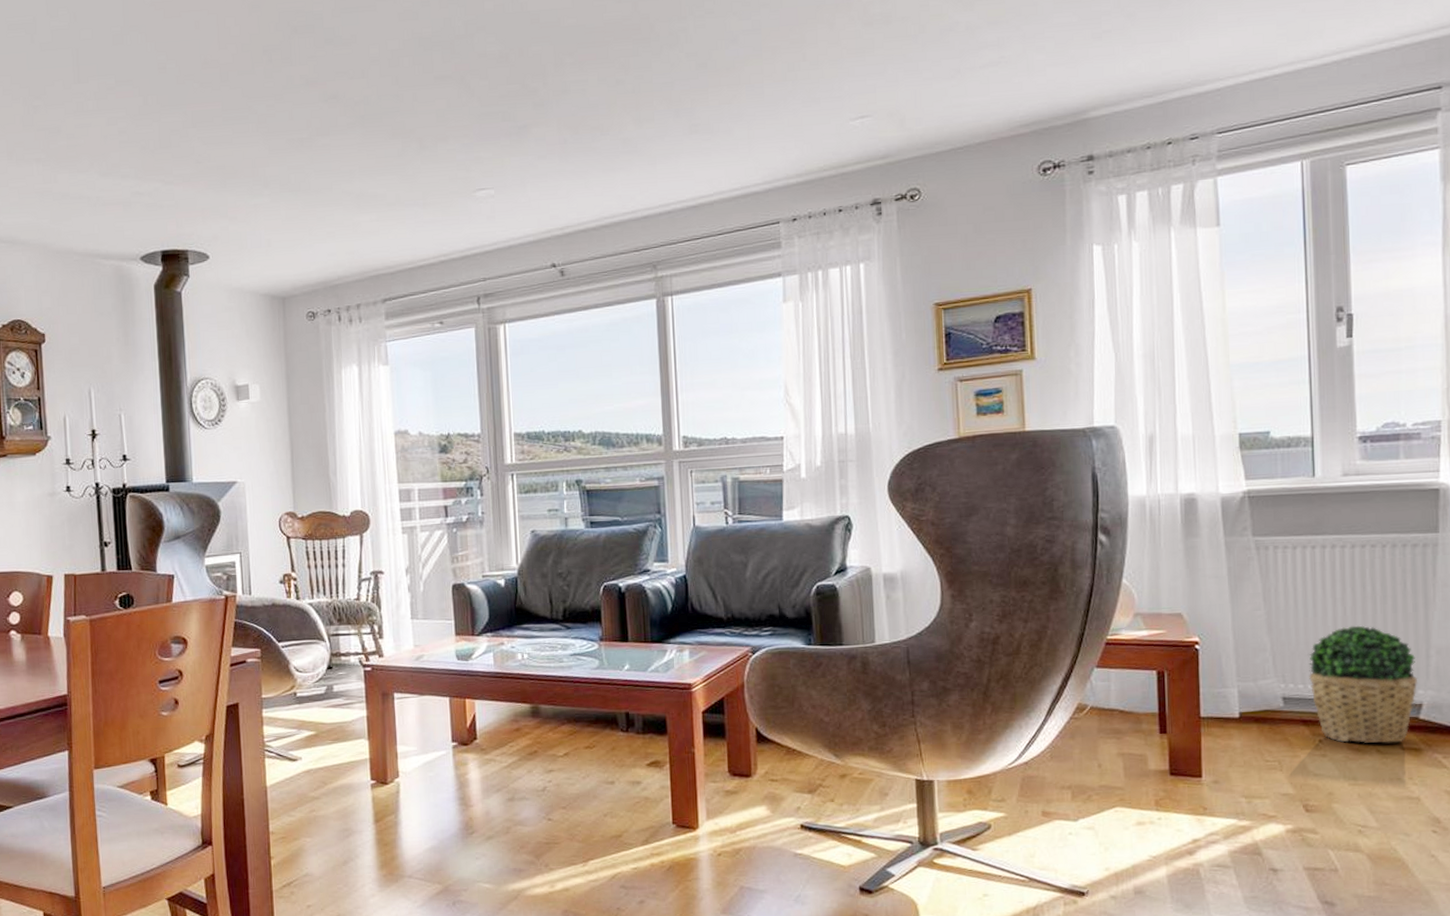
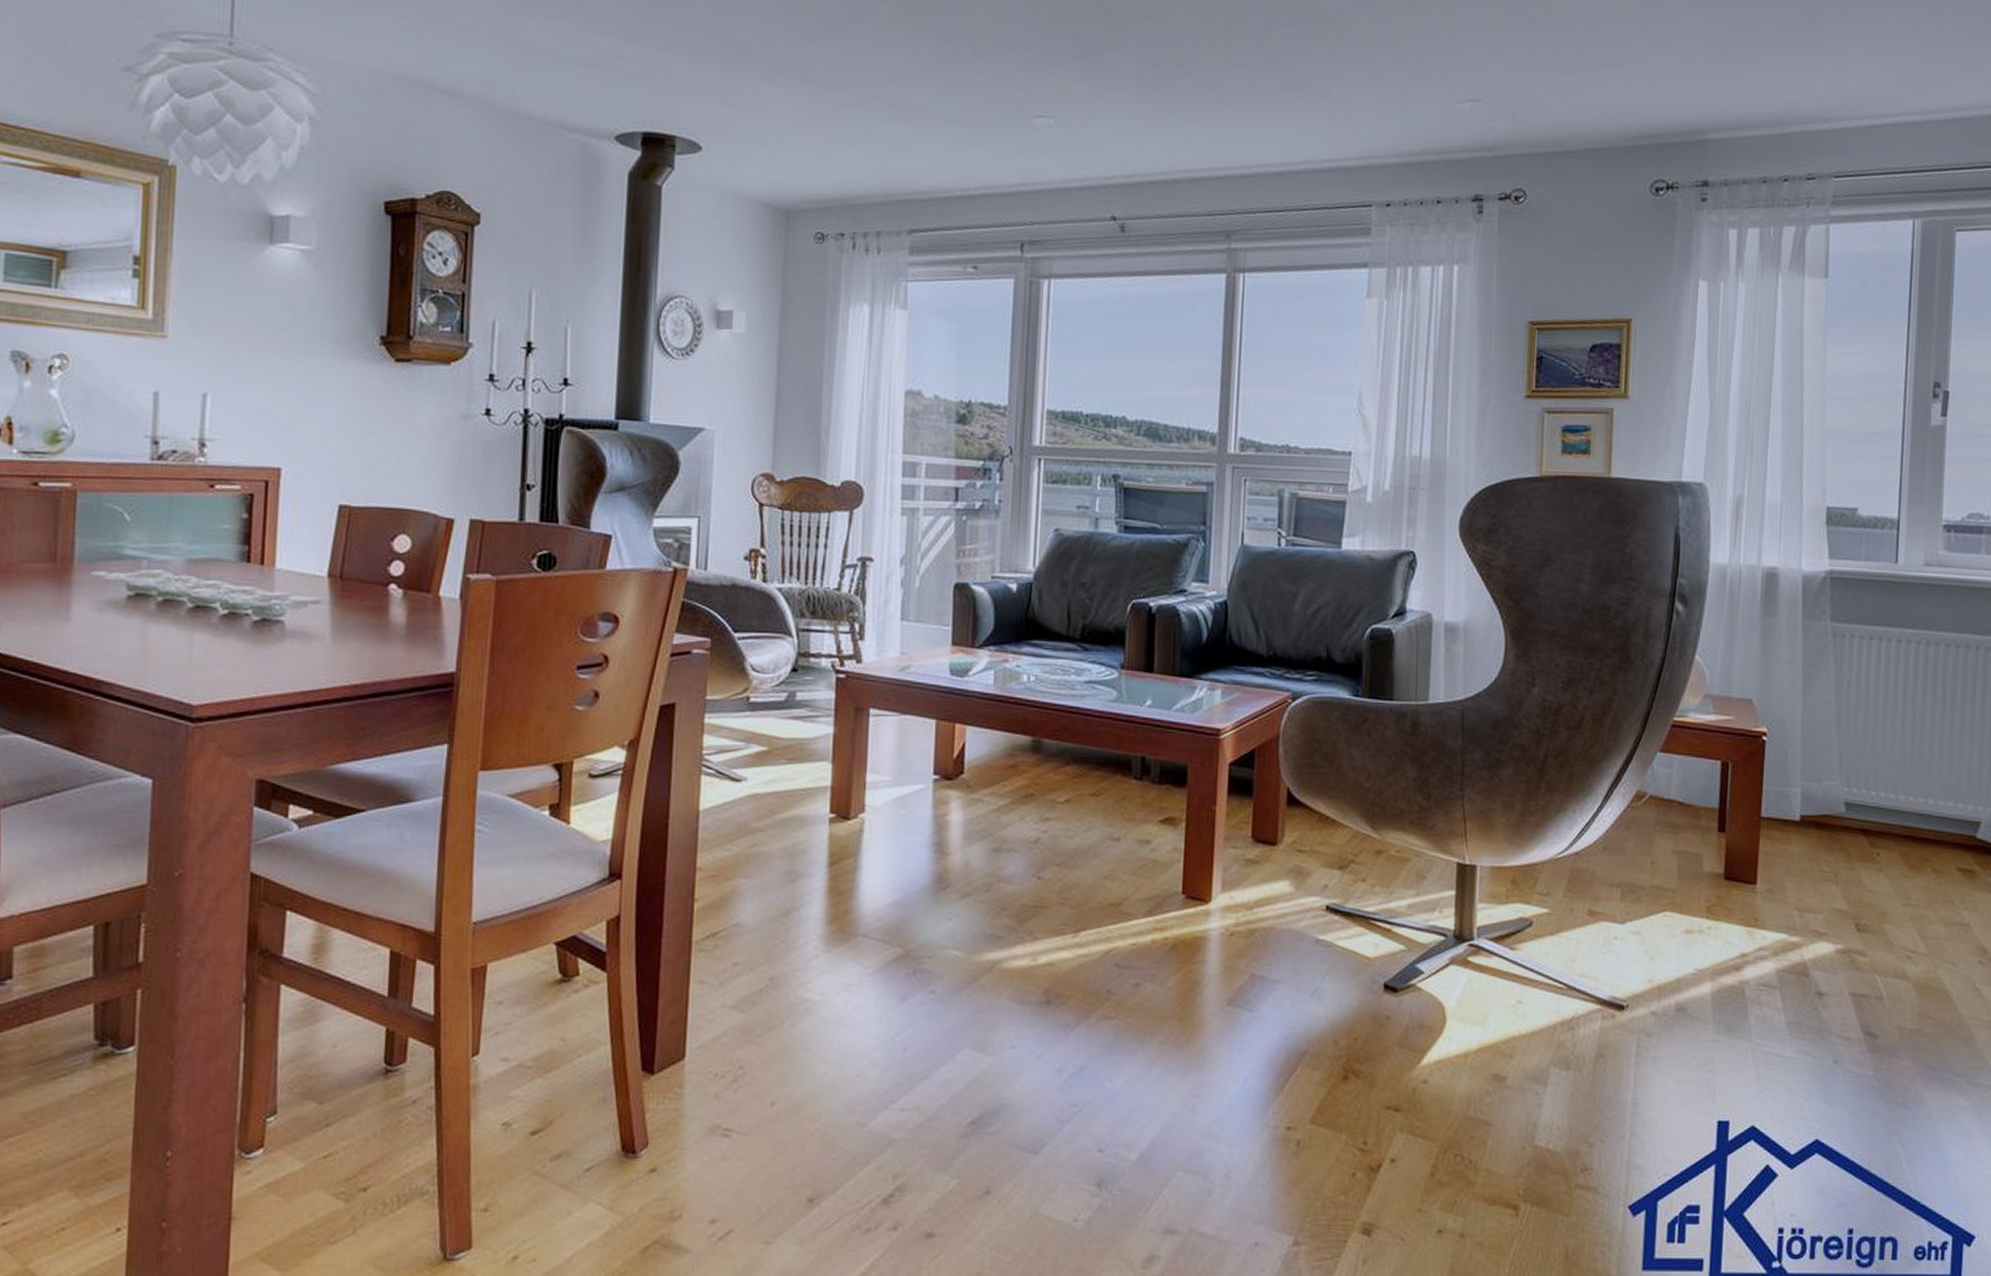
potted plant: present [1308,625,1418,743] -> none [1873,730,1979,862]

